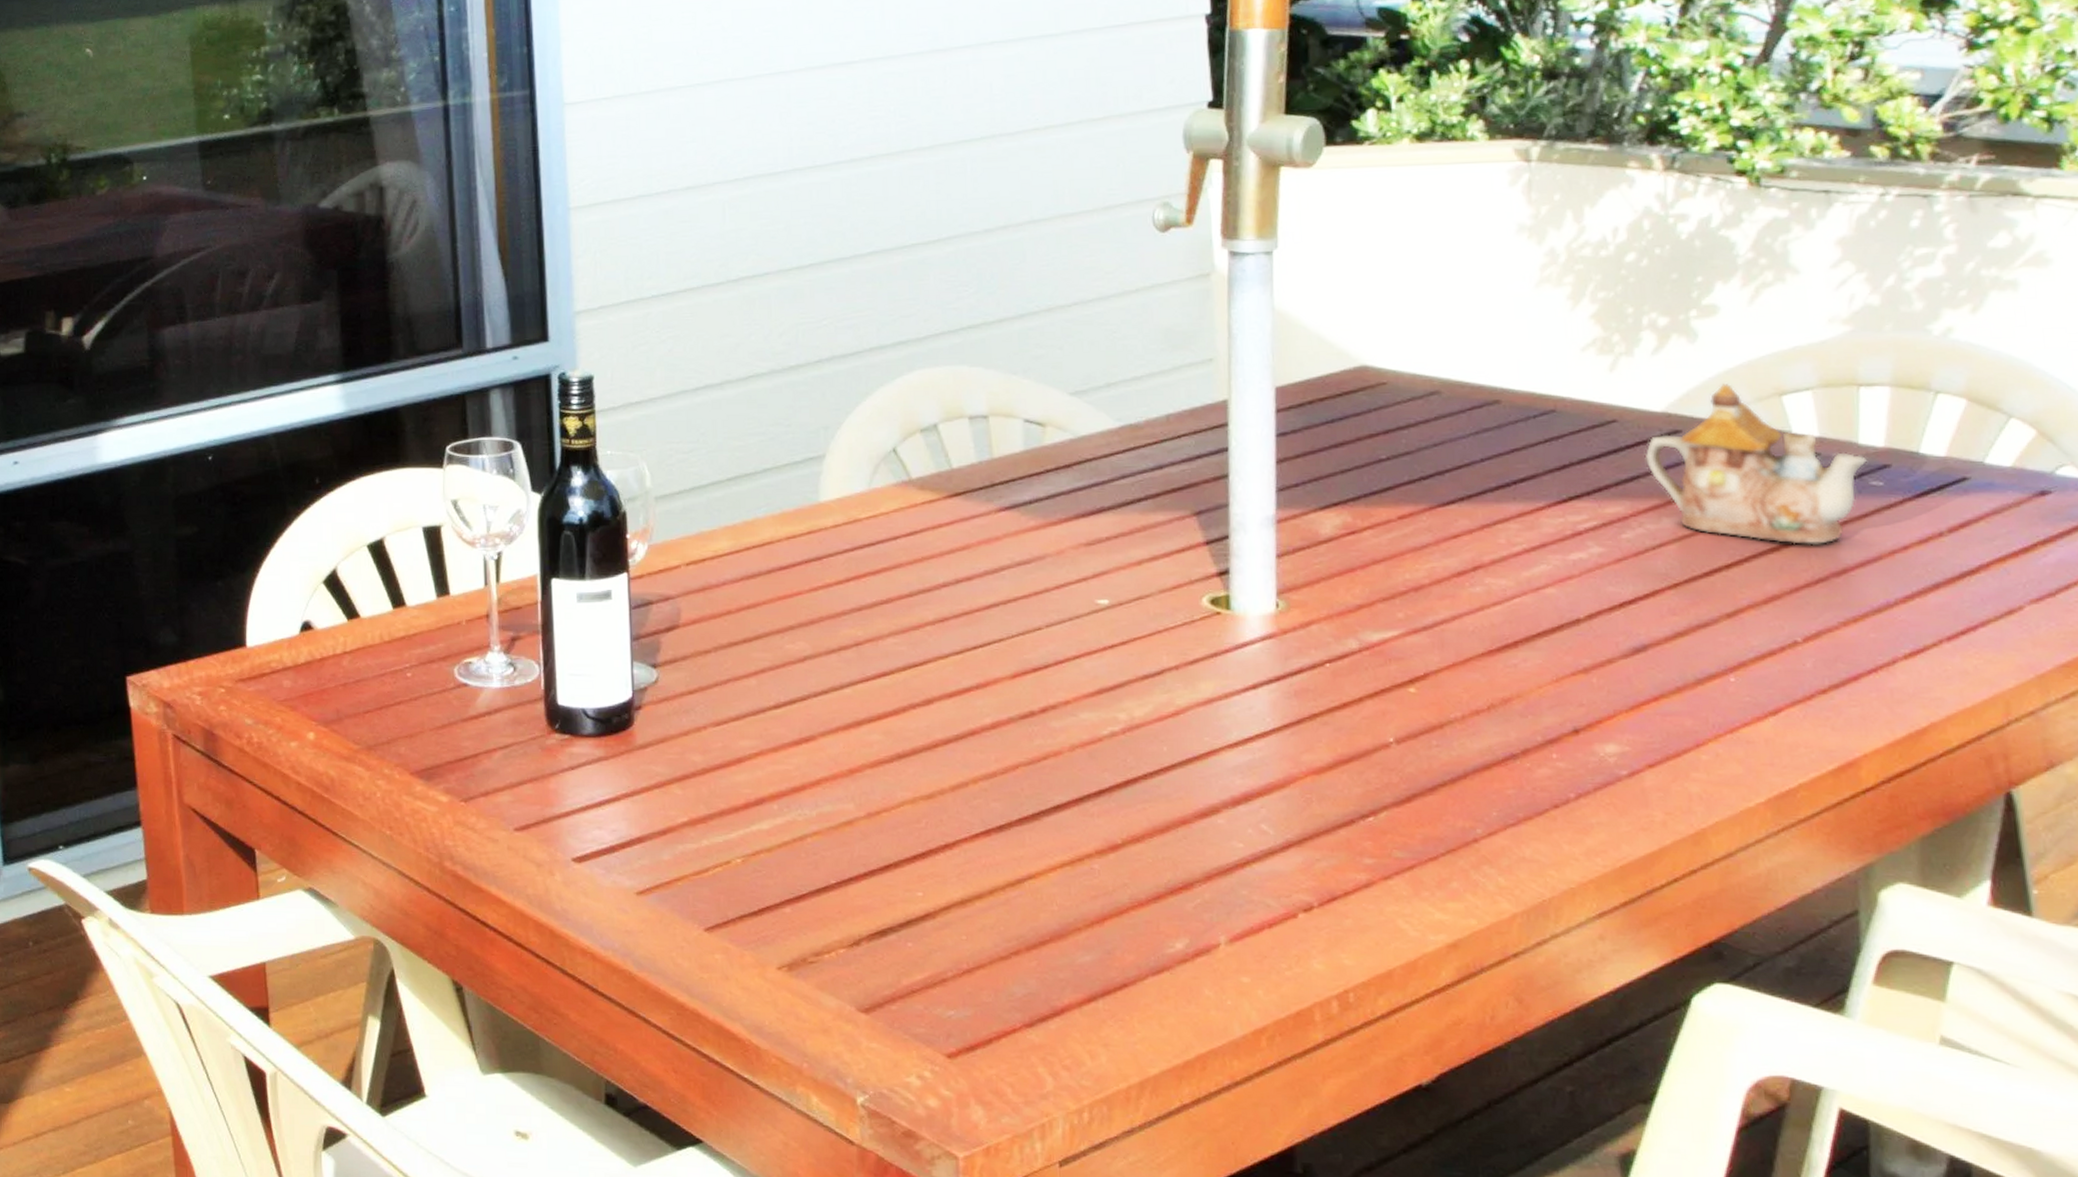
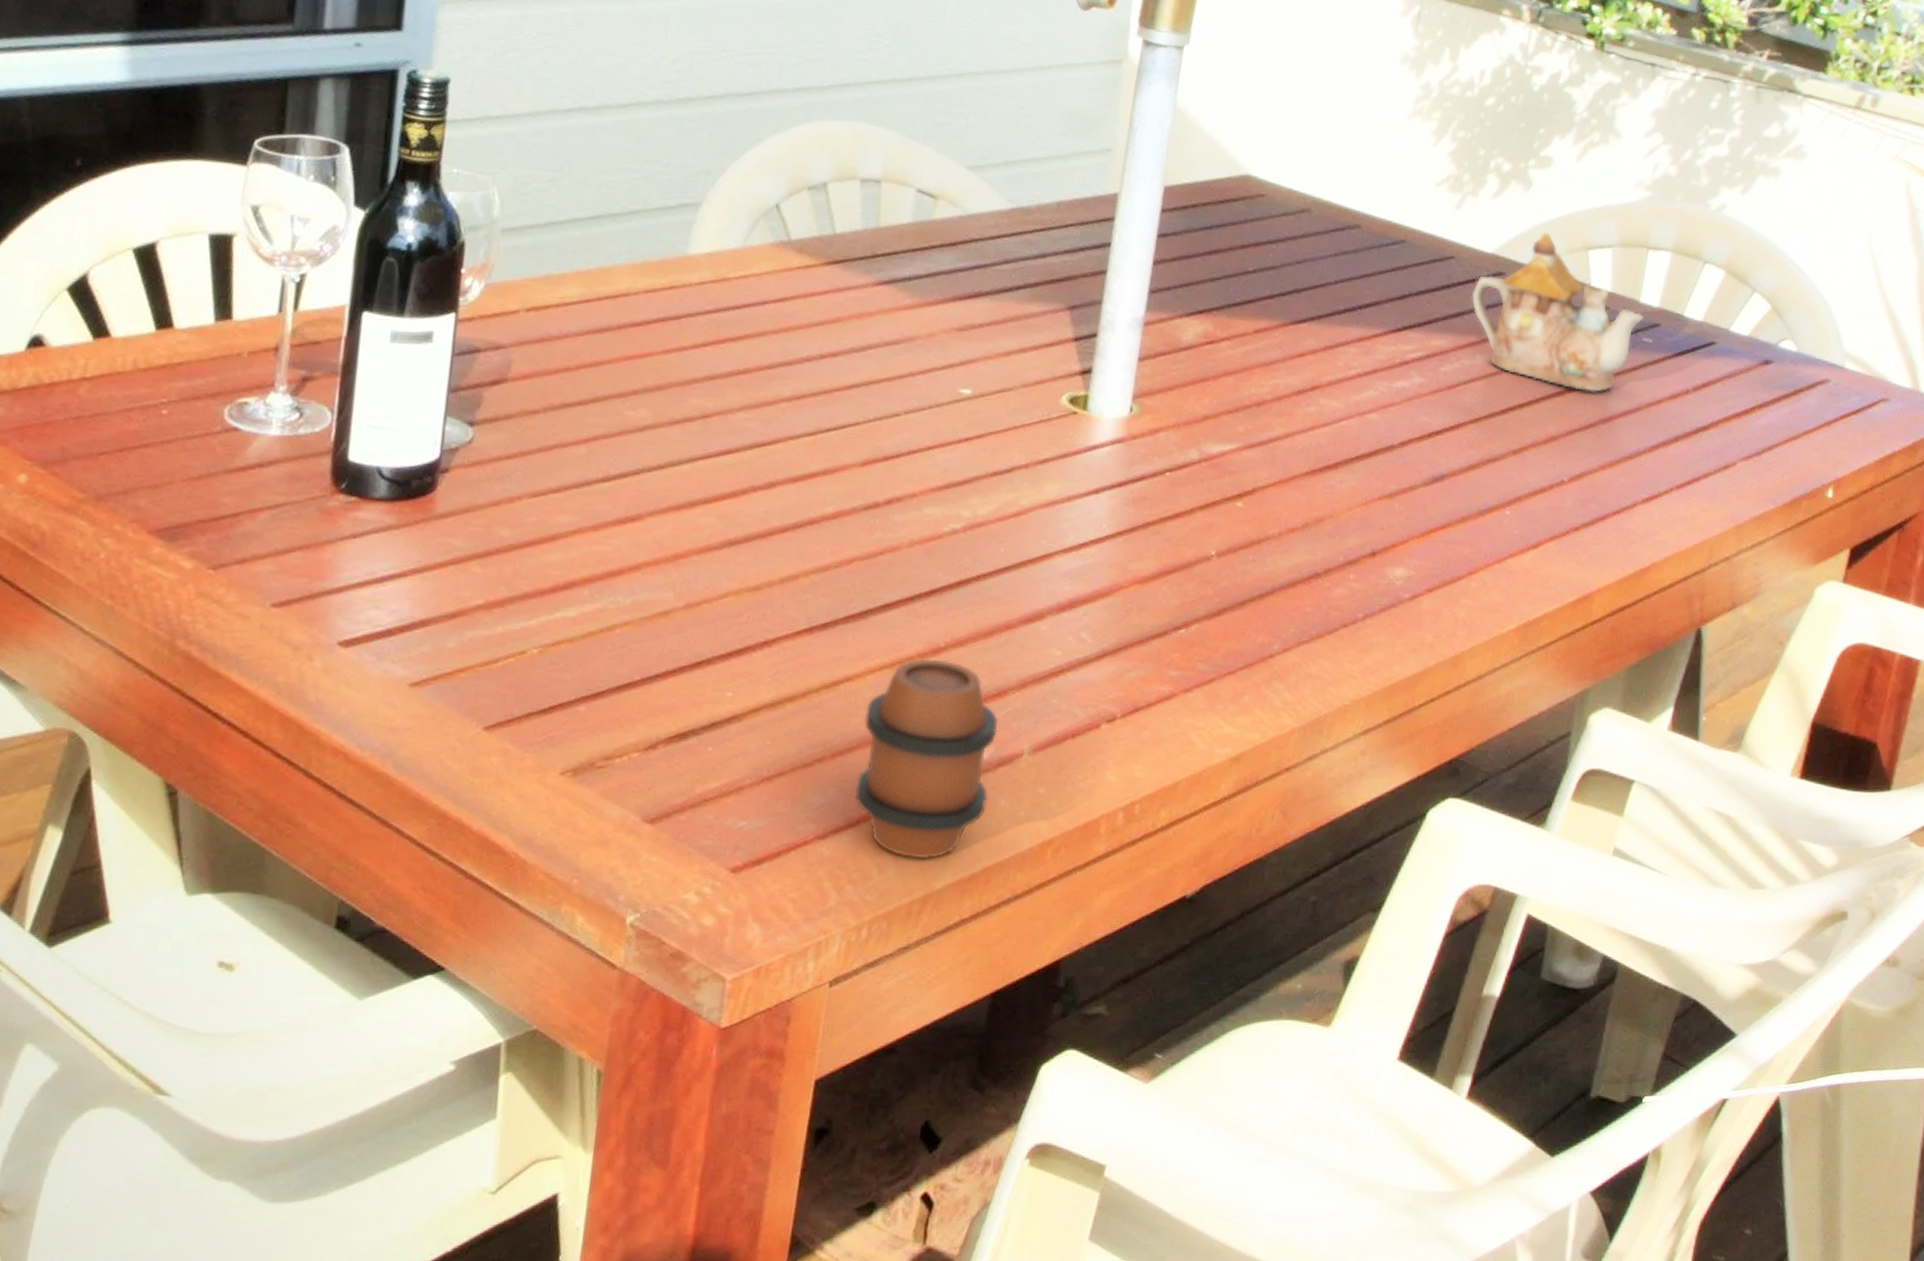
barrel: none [1053,855,1191,1047] -> present [854,658,999,860]

